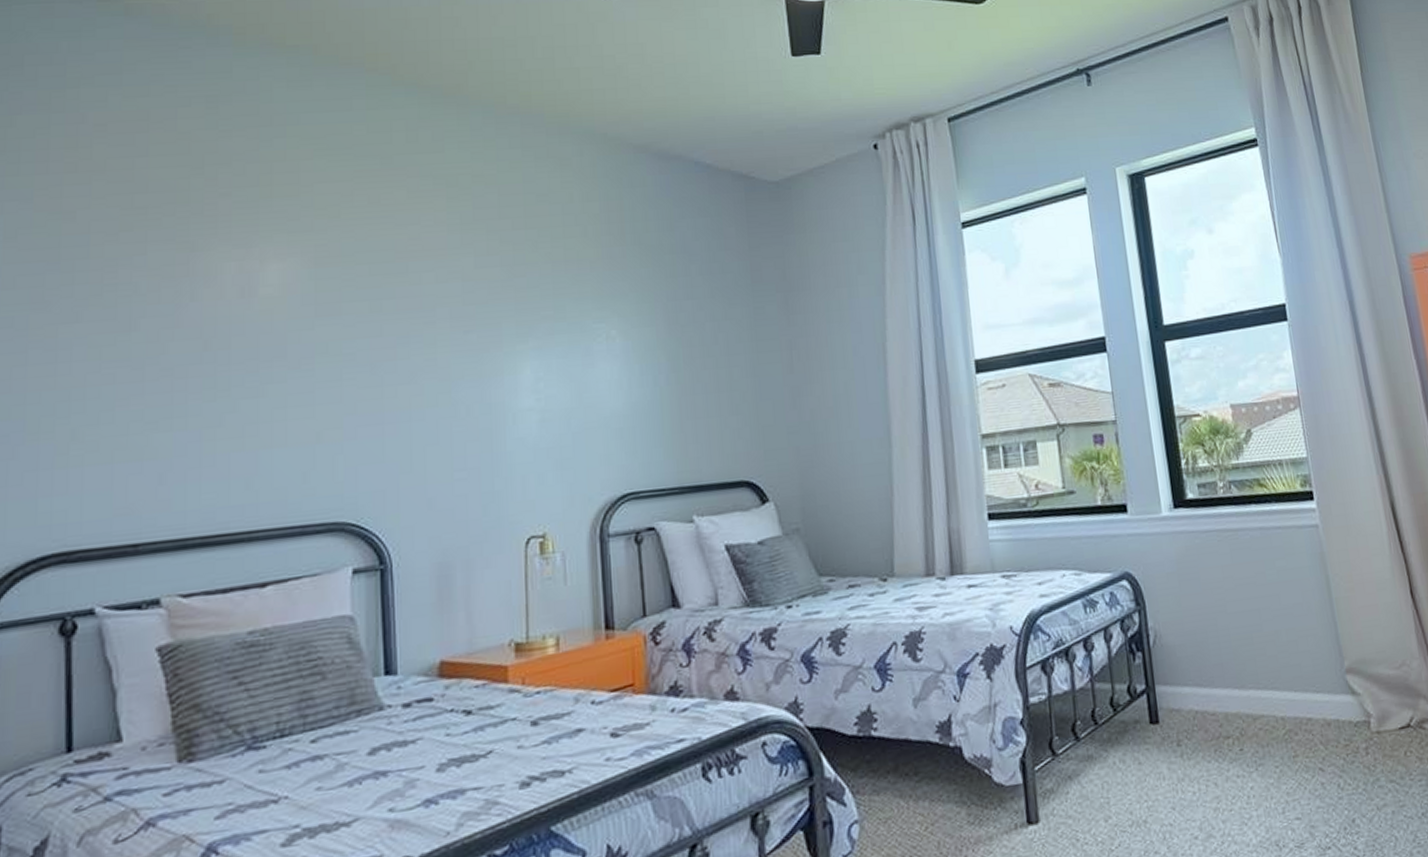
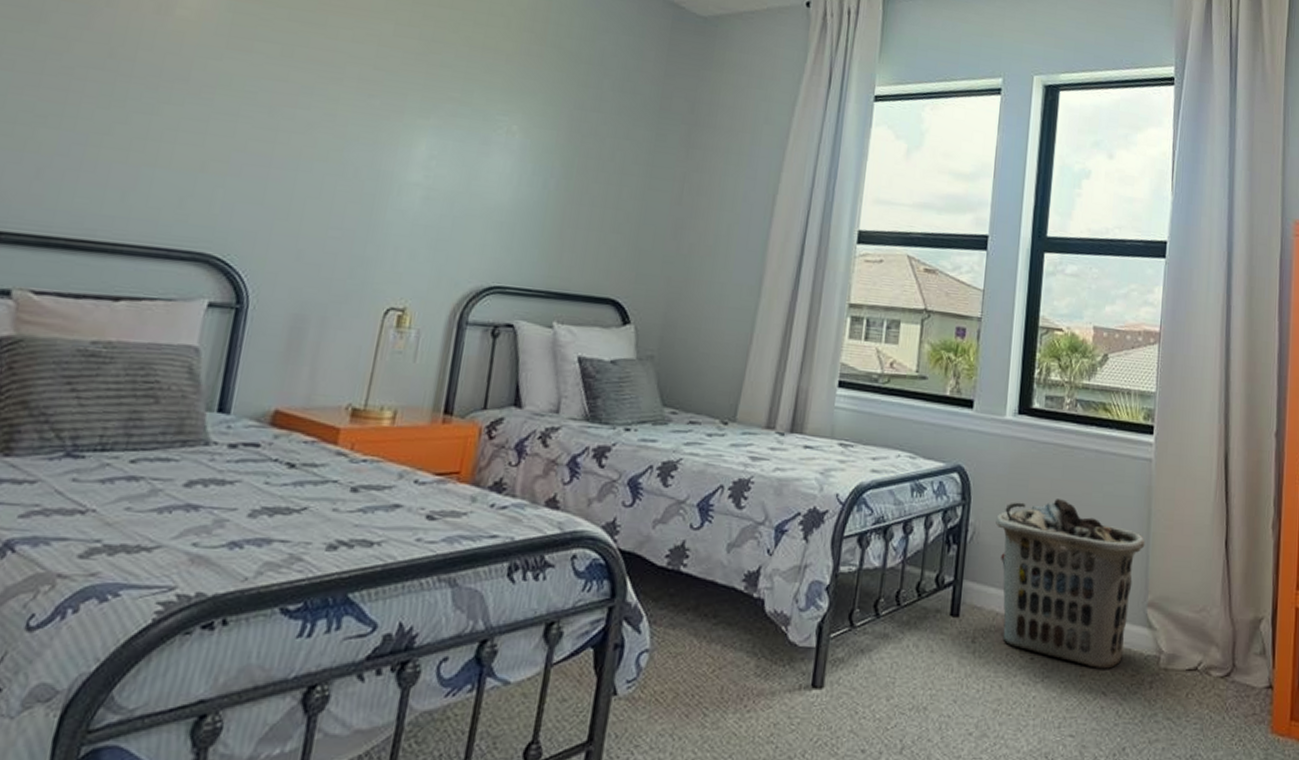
clothes hamper: none [1174,584,1332,746] -> present [996,499,1145,669]

